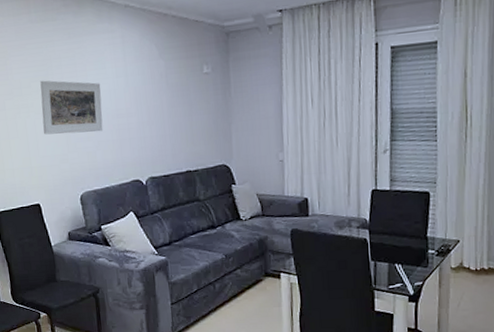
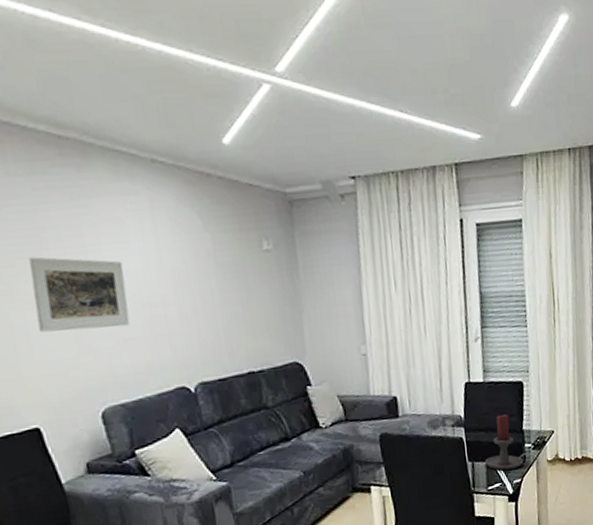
candle holder: none [388,220,438,272] -> present [486,414,535,471]

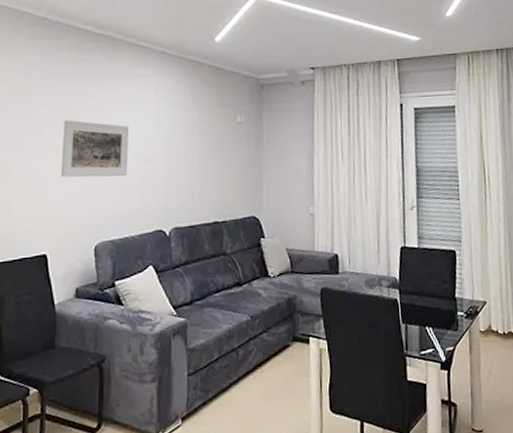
candle holder: present [486,414,535,471] -> none [419,280,468,336]

